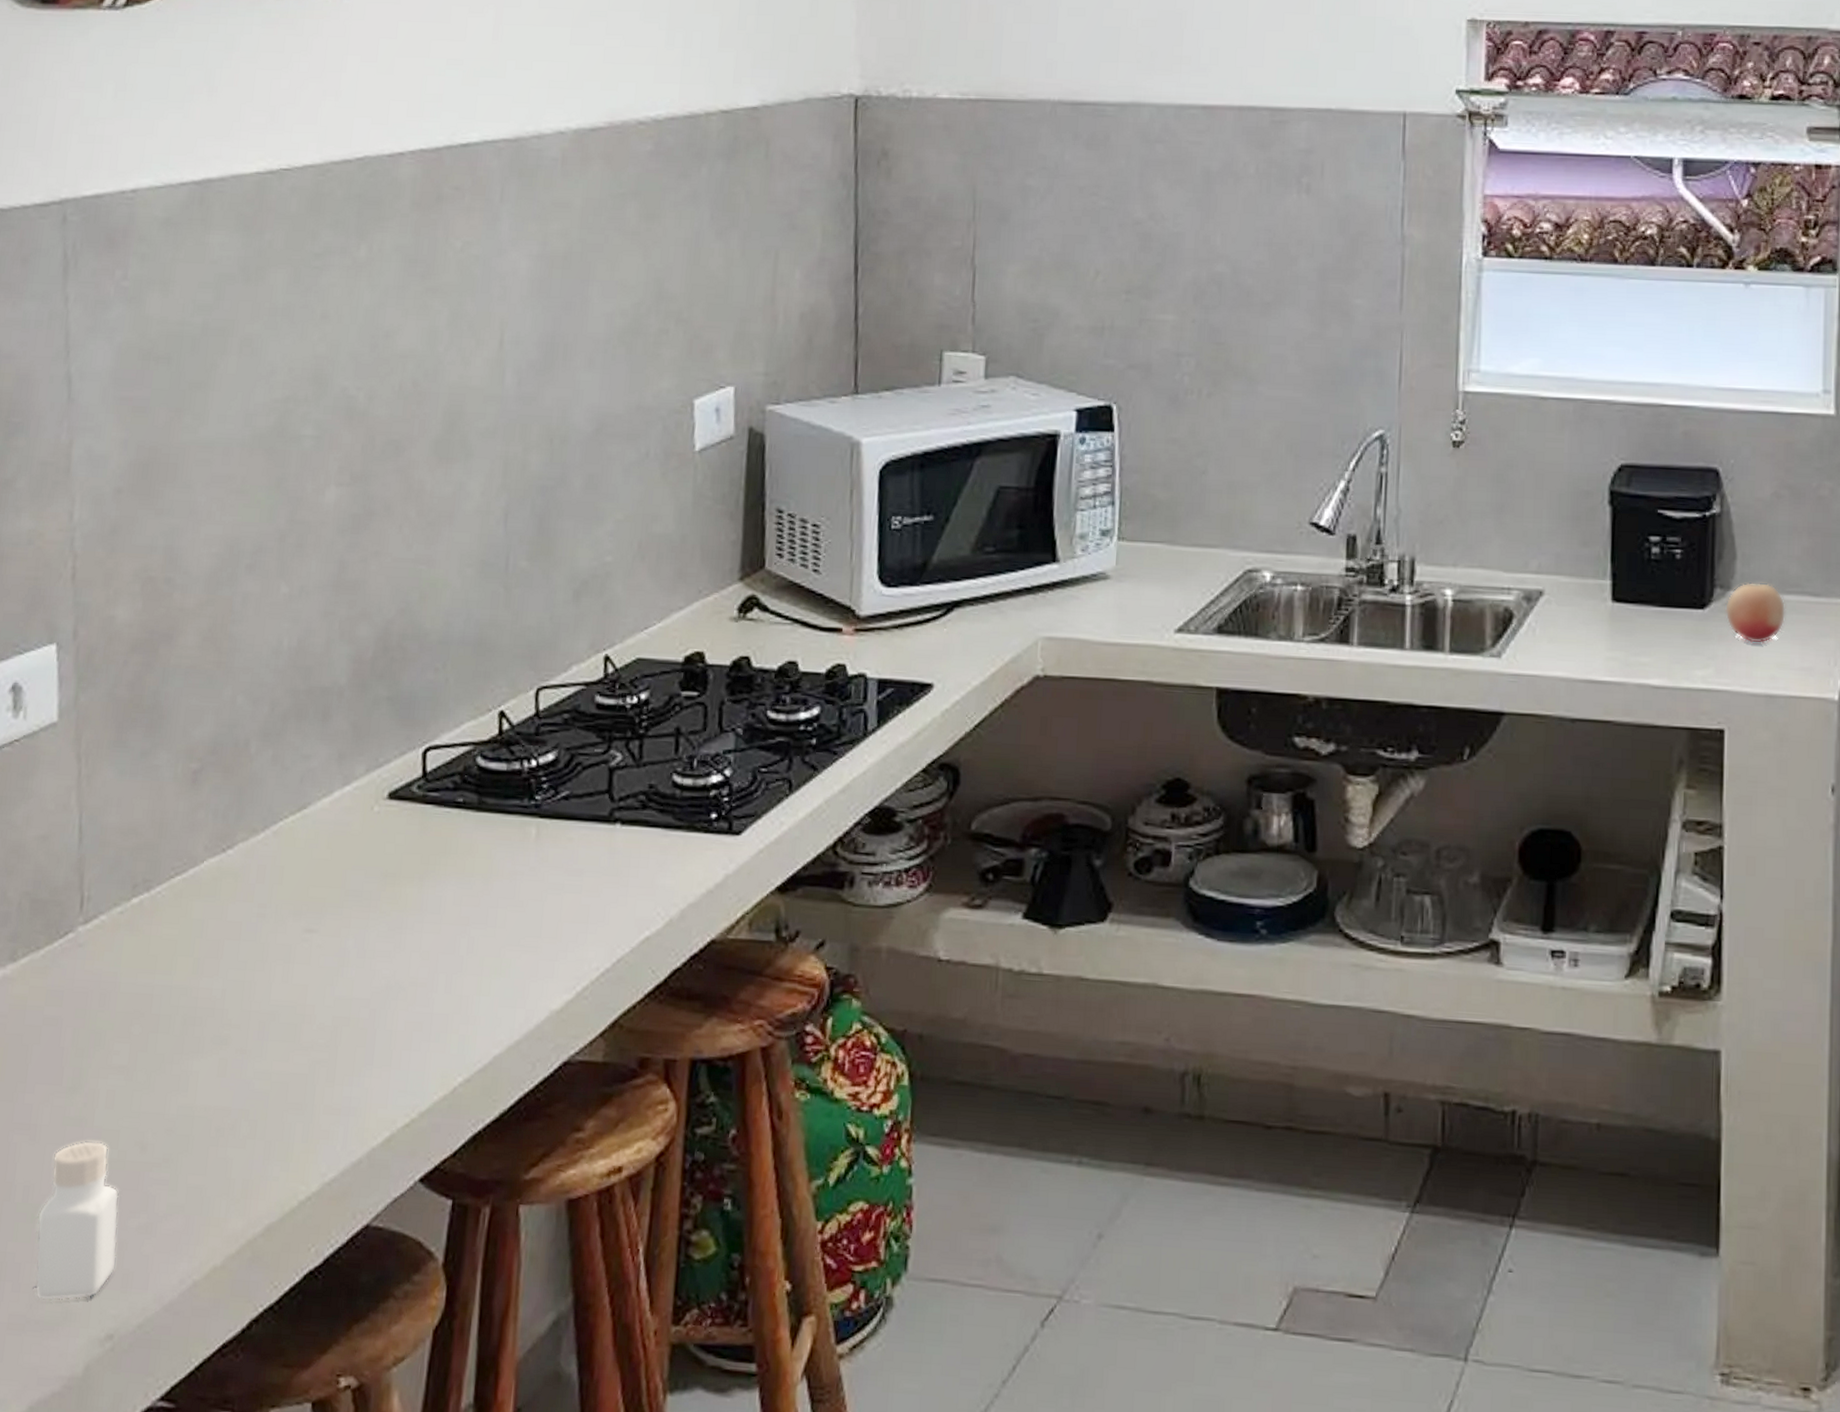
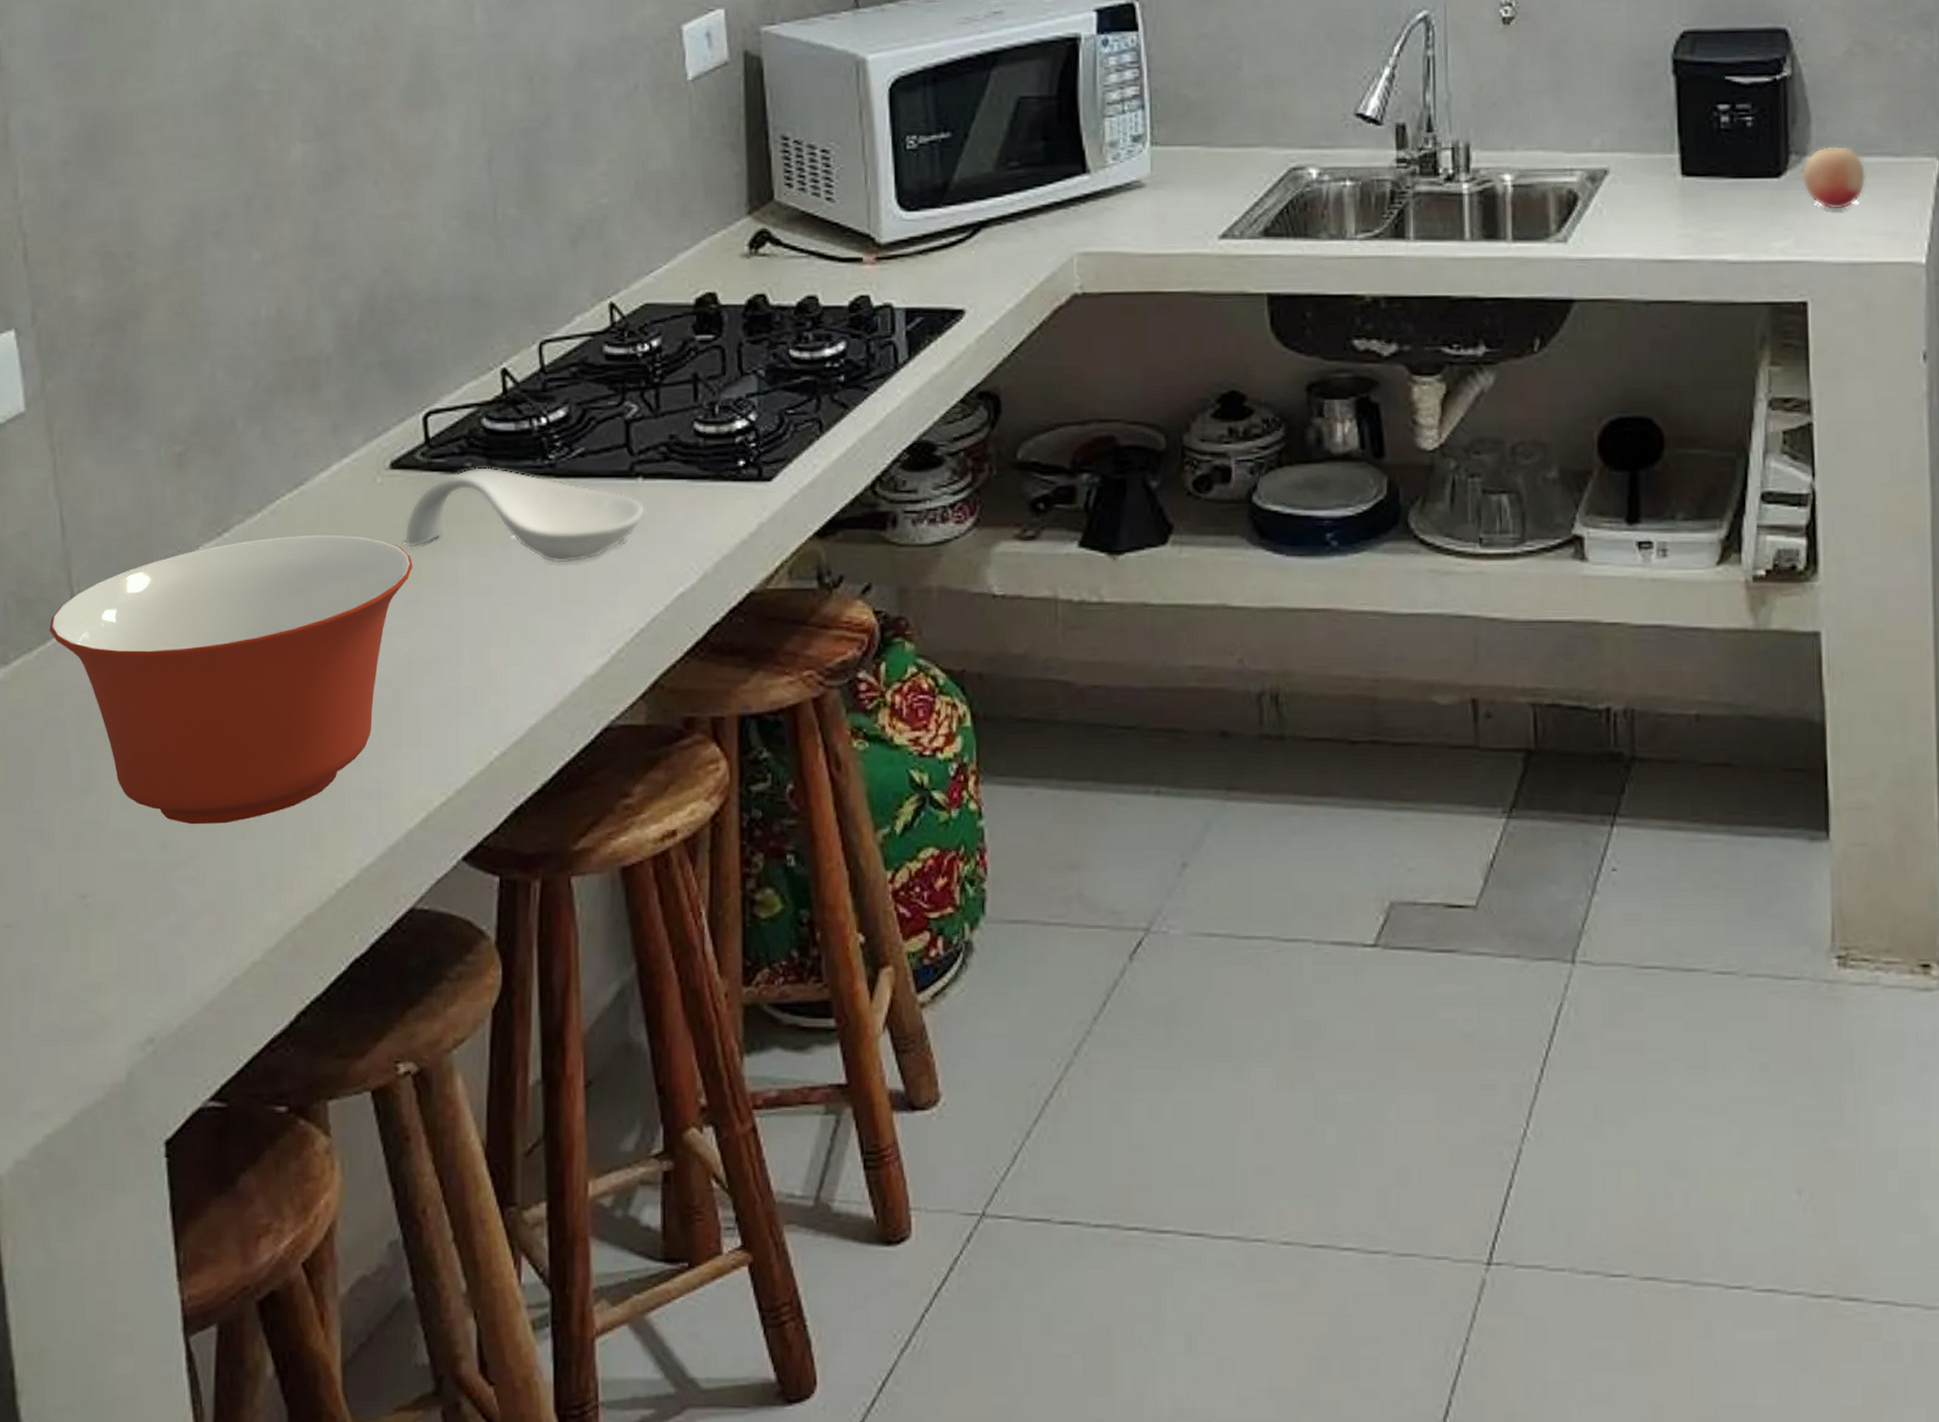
pepper shaker: present [35,1140,119,1302] -> none [61,843,150,1010]
mixing bowl: none [58,856,400,1130] -> present [49,534,413,825]
spoon rest: none [394,803,621,901] -> present [404,467,646,563]

